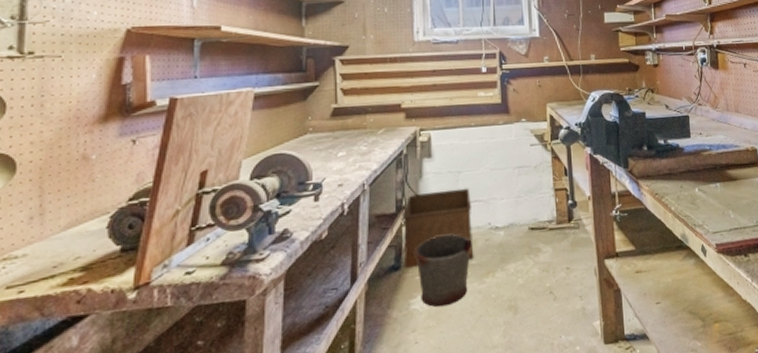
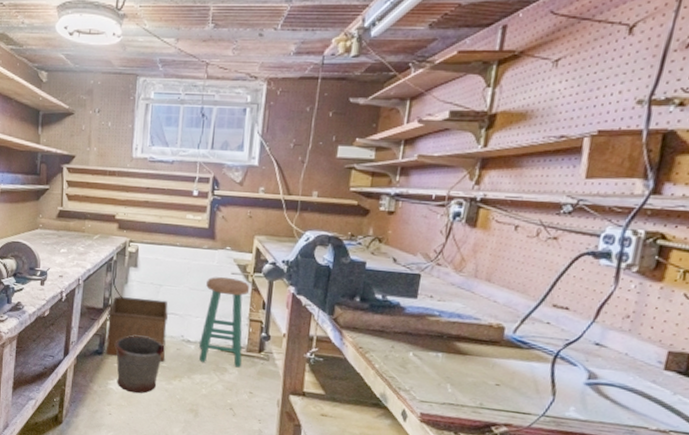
stool: none [507,150,554,248] -> present [199,277,250,368]

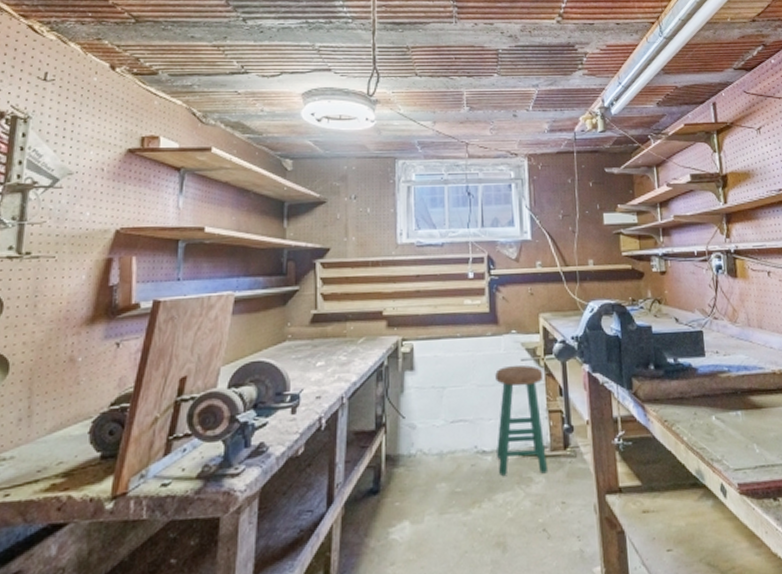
storage bin: present [105,296,168,362] -> none [382,405,459,494]
bucket: present [115,335,165,394] -> none [395,457,457,539]

